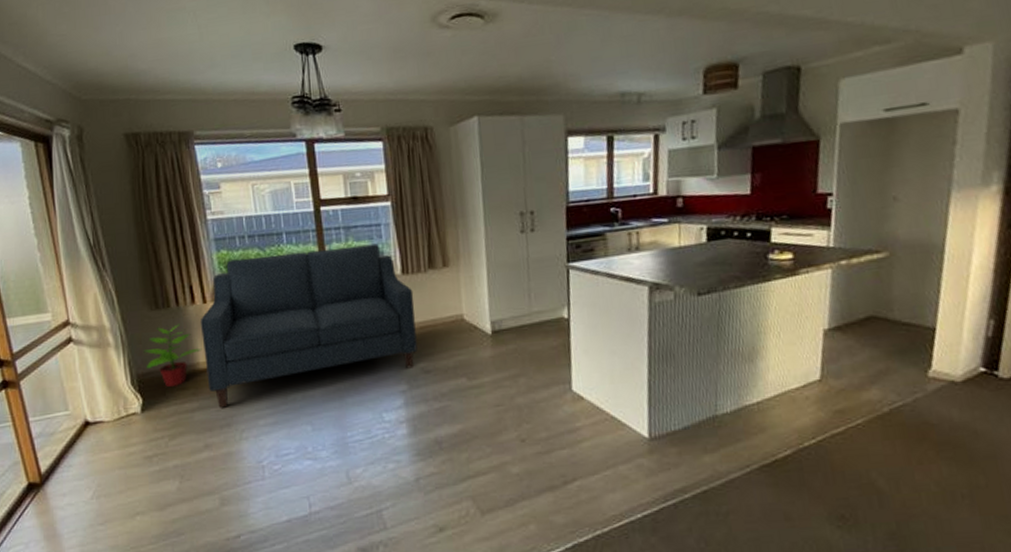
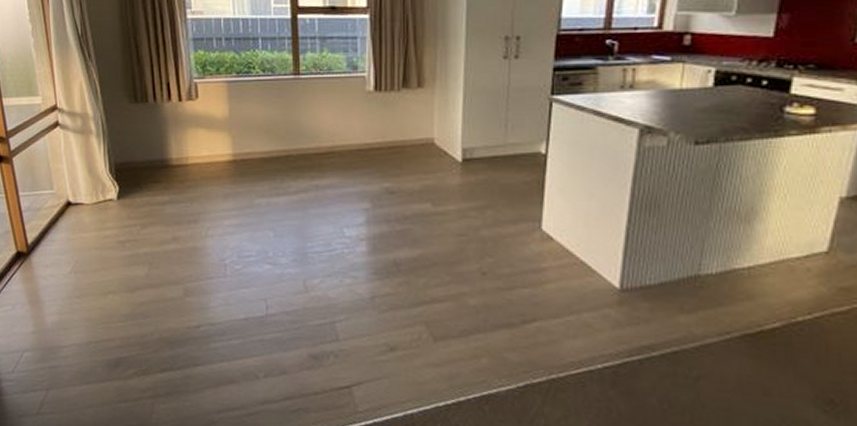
potted plant: present [143,323,203,387] -> none [122,119,176,179]
sofa: present [200,243,418,408] -> none [175,57,385,204]

